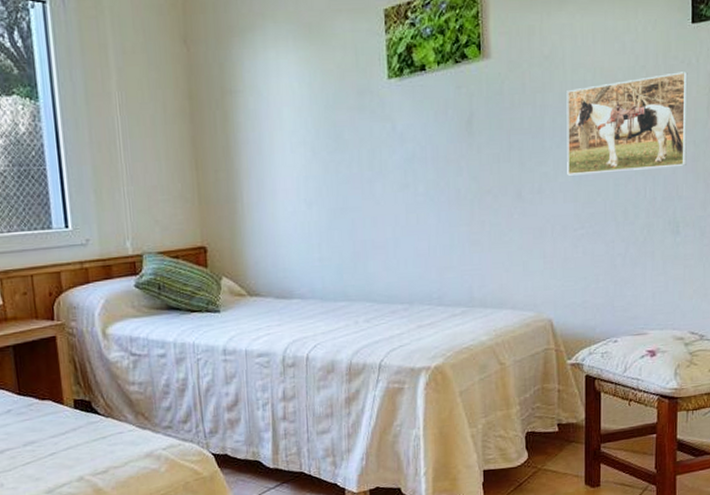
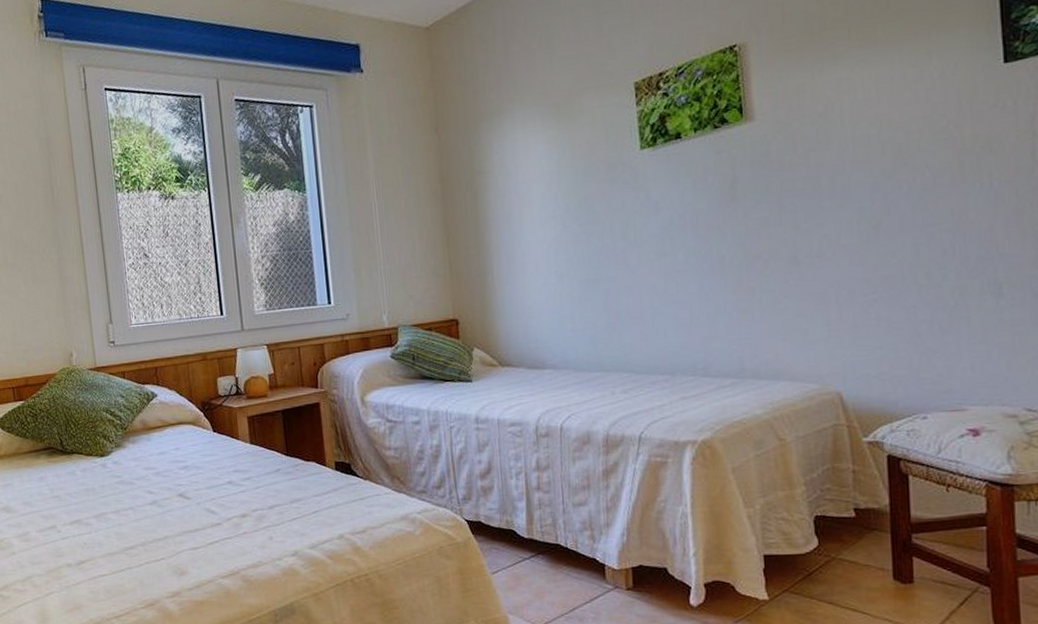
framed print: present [567,71,688,176] -> none [847,116,1008,237]

